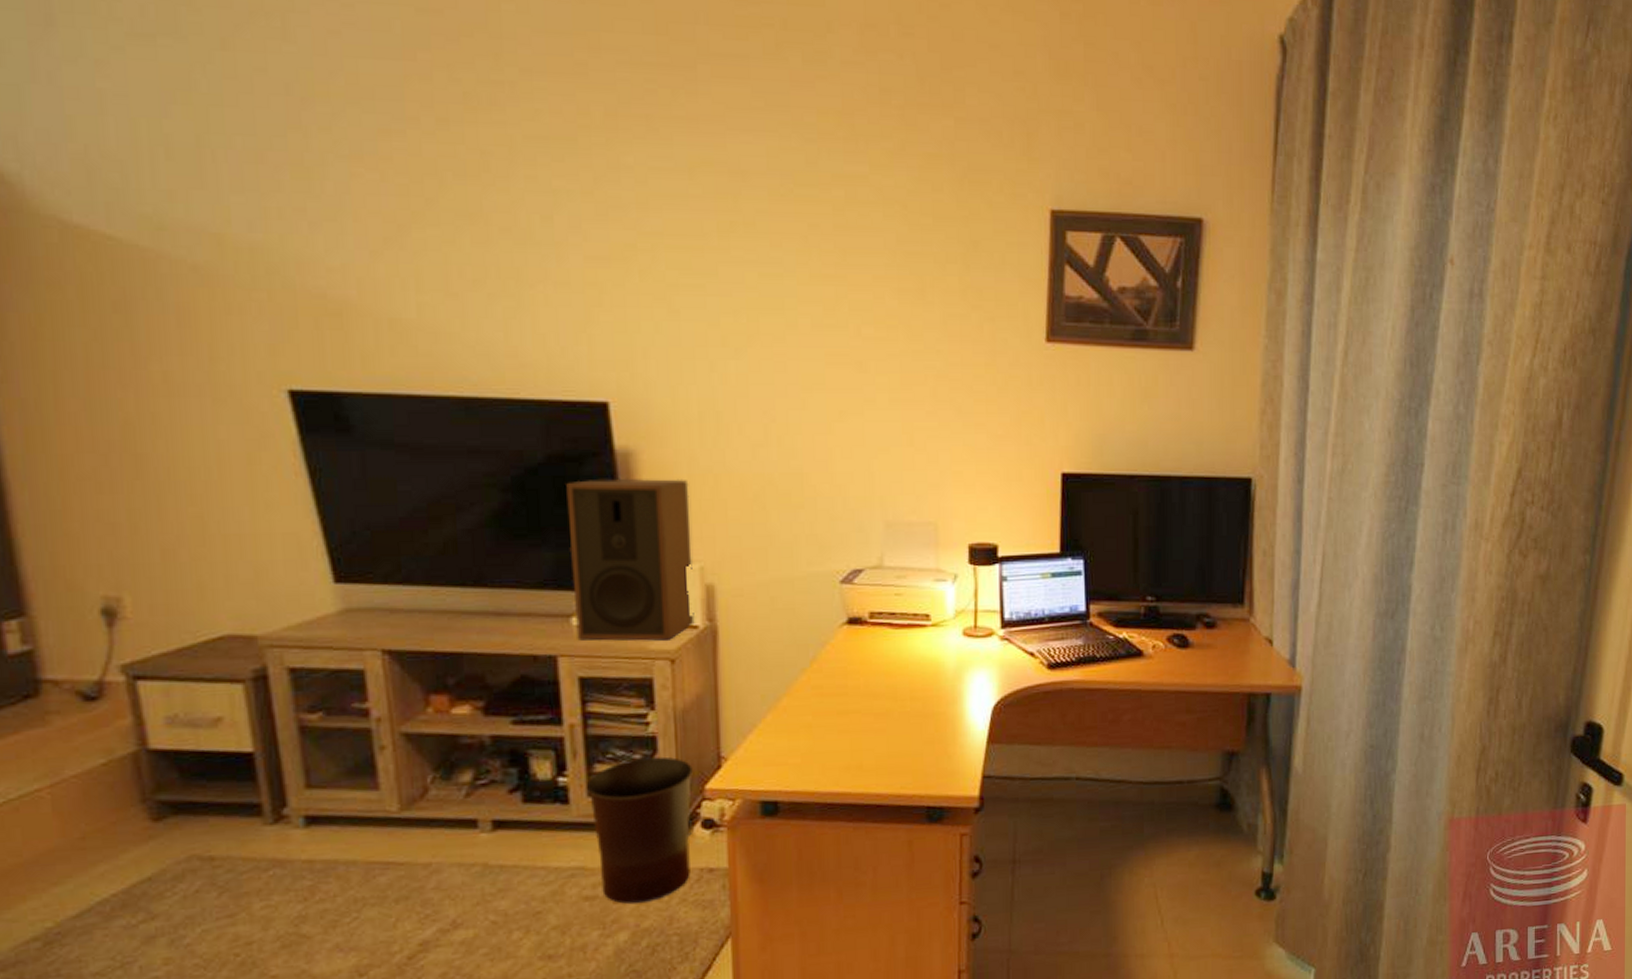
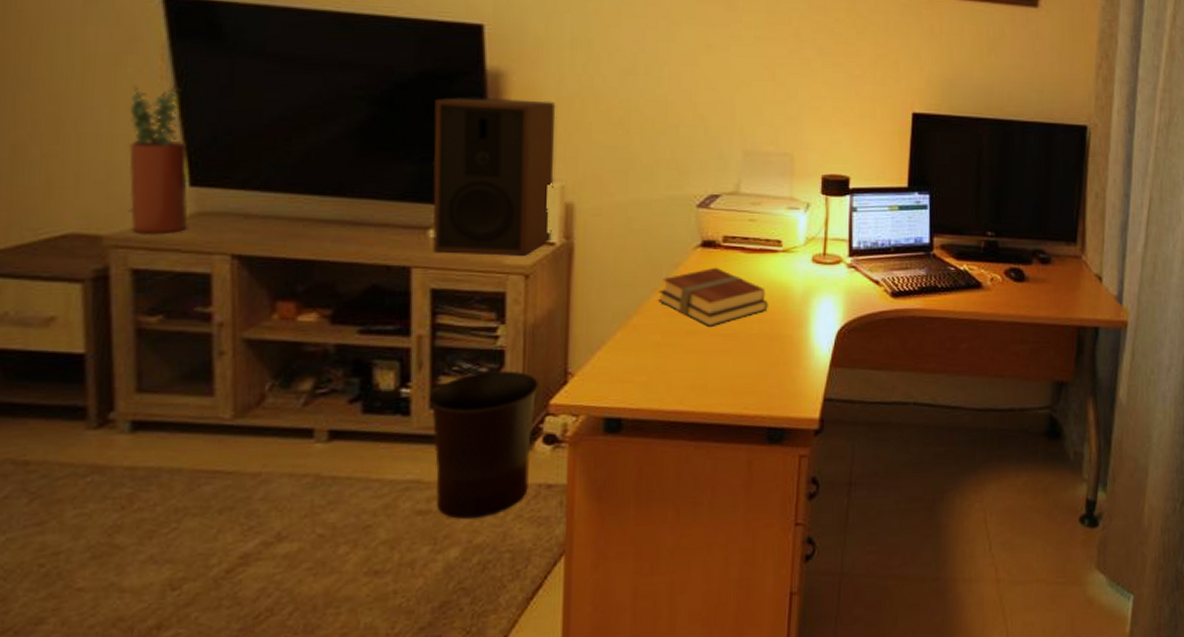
vase: none [268,475,337,635] -> present [128,79,189,237]
books: none [807,644,920,706] -> present [659,267,768,327]

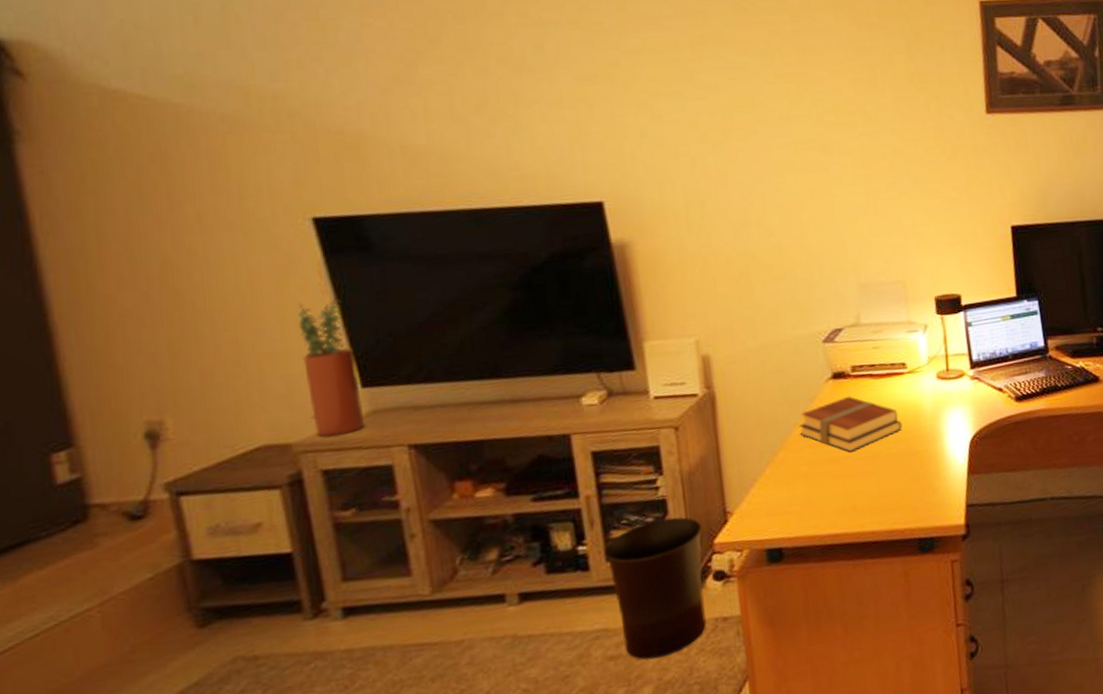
speaker: present [432,96,556,256] -> none [569,263,694,418]

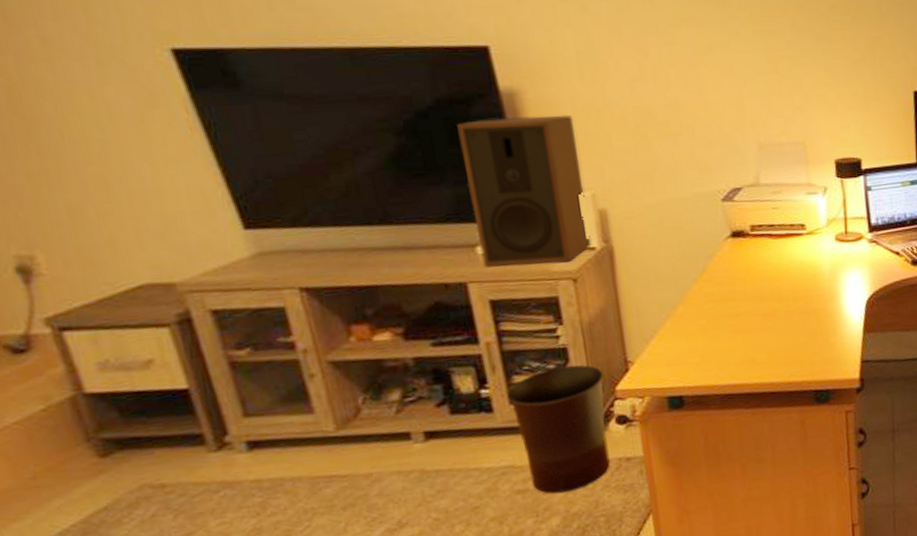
vase: present [298,292,366,439] -> none [165,130,252,279]
speaker: none [569,263,694,418] -> present [457,114,592,267]
books: present [799,395,902,452] -> none [699,254,801,308]

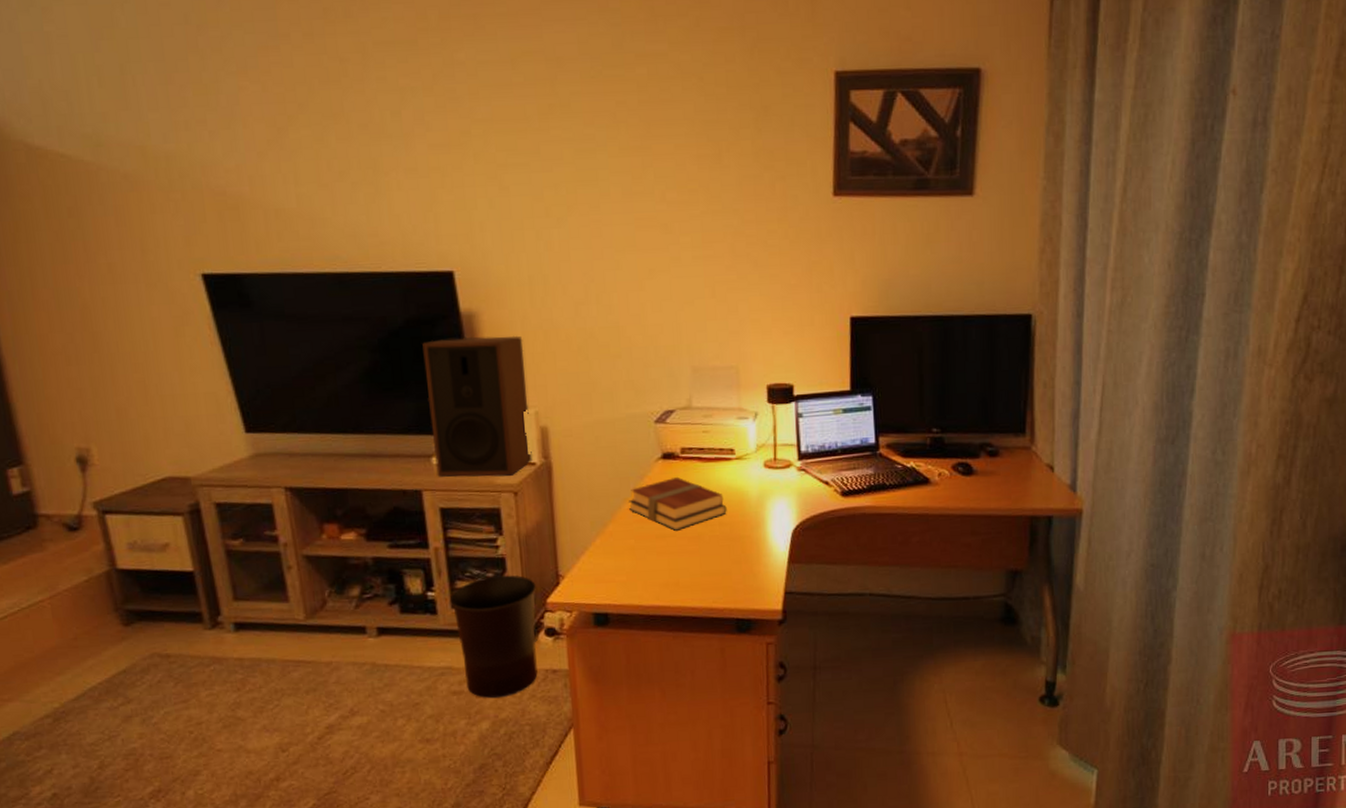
books: none [699,254,801,308] -> present [629,476,727,531]

